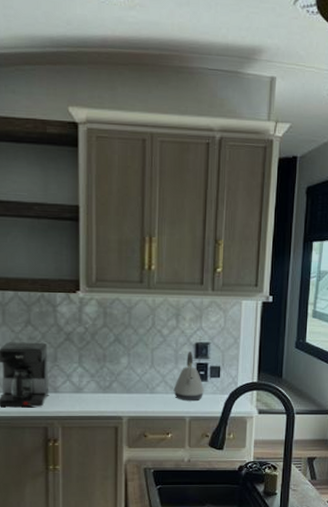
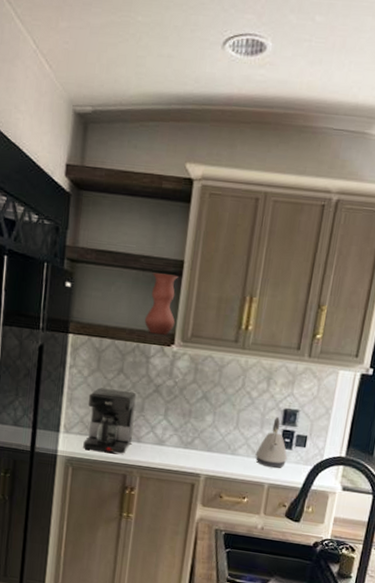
vase: none [46,220,78,283] -> present [144,272,179,336]

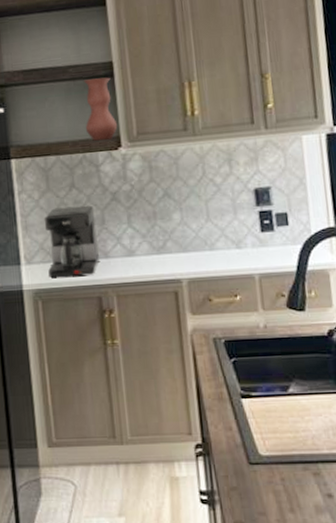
kettle: present [255,417,288,469] -> none [235,199,273,257]

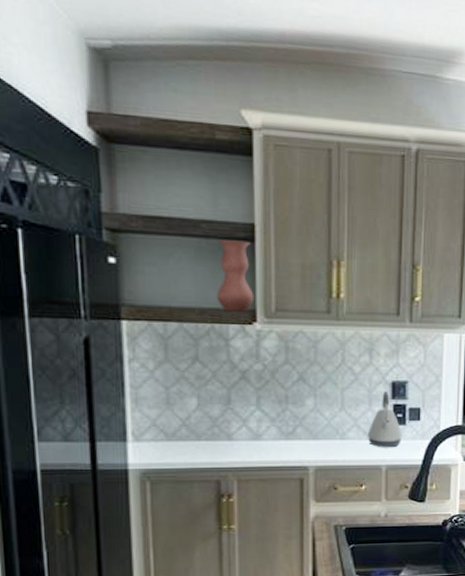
coffee maker: present [44,205,100,278] -> none [158,381,222,457]
kettle: none [235,199,273,257] -> present [367,391,403,448]

